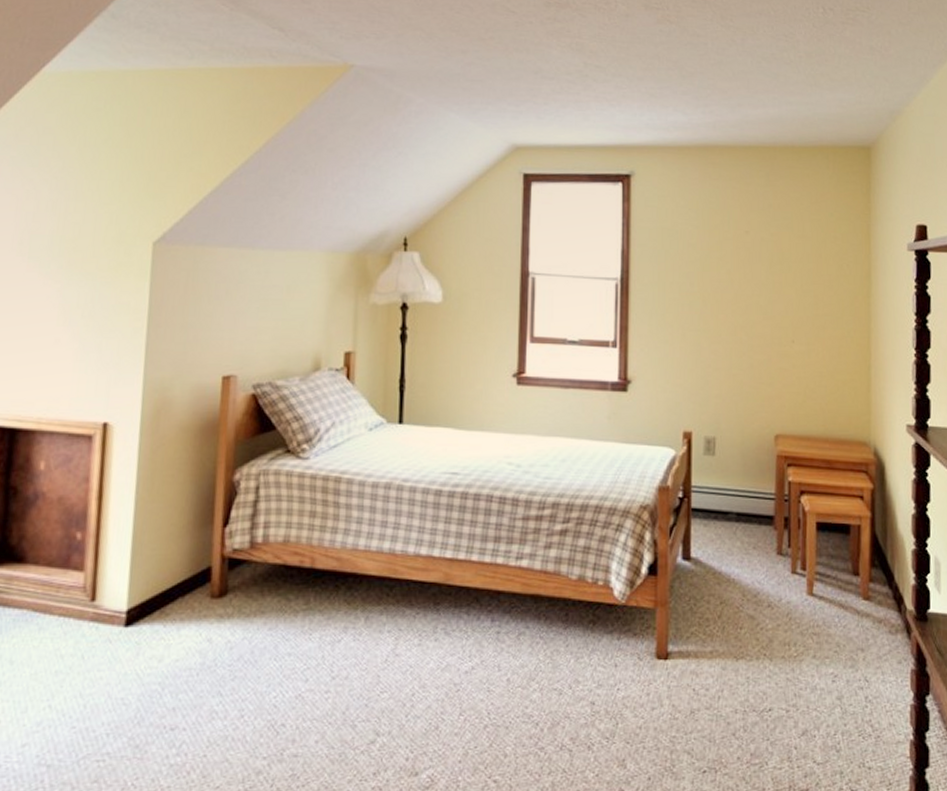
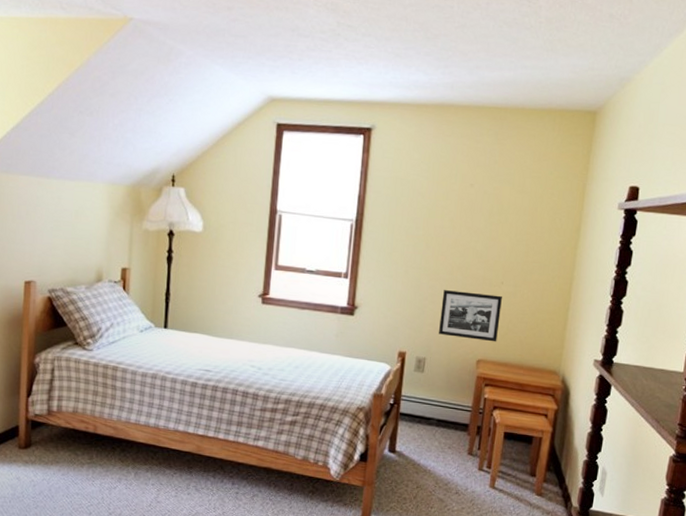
picture frame: none [727,354,796,412] -> present [439,290,502,342]

